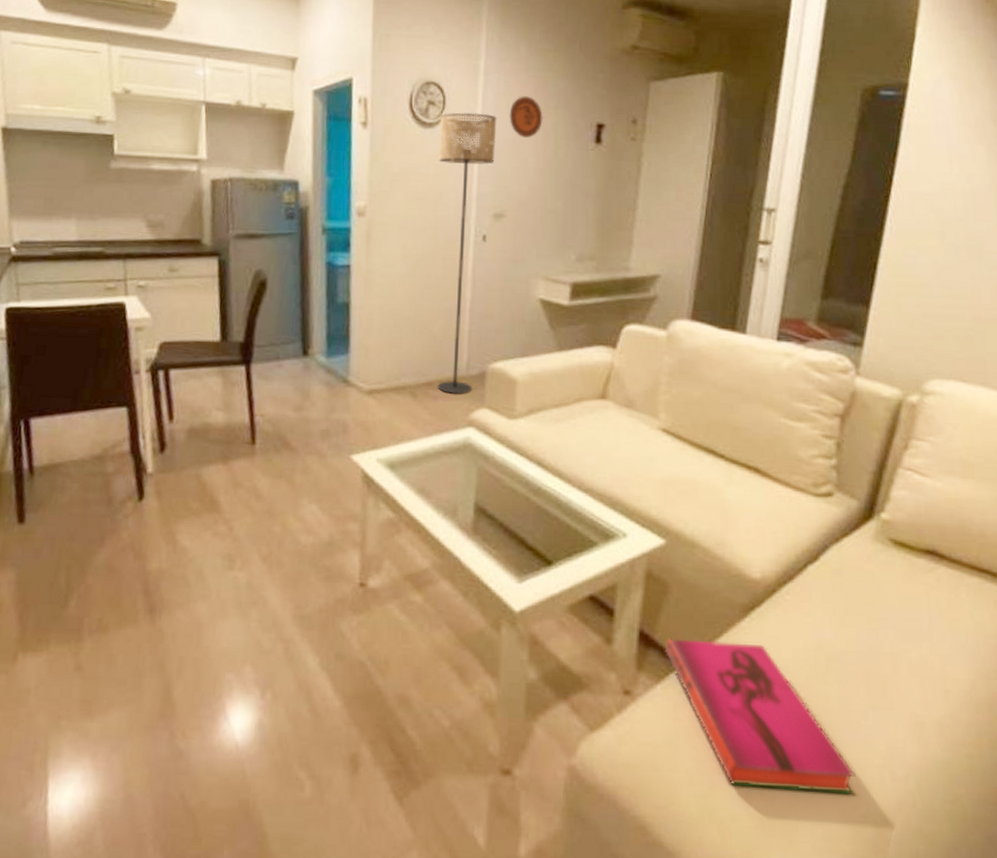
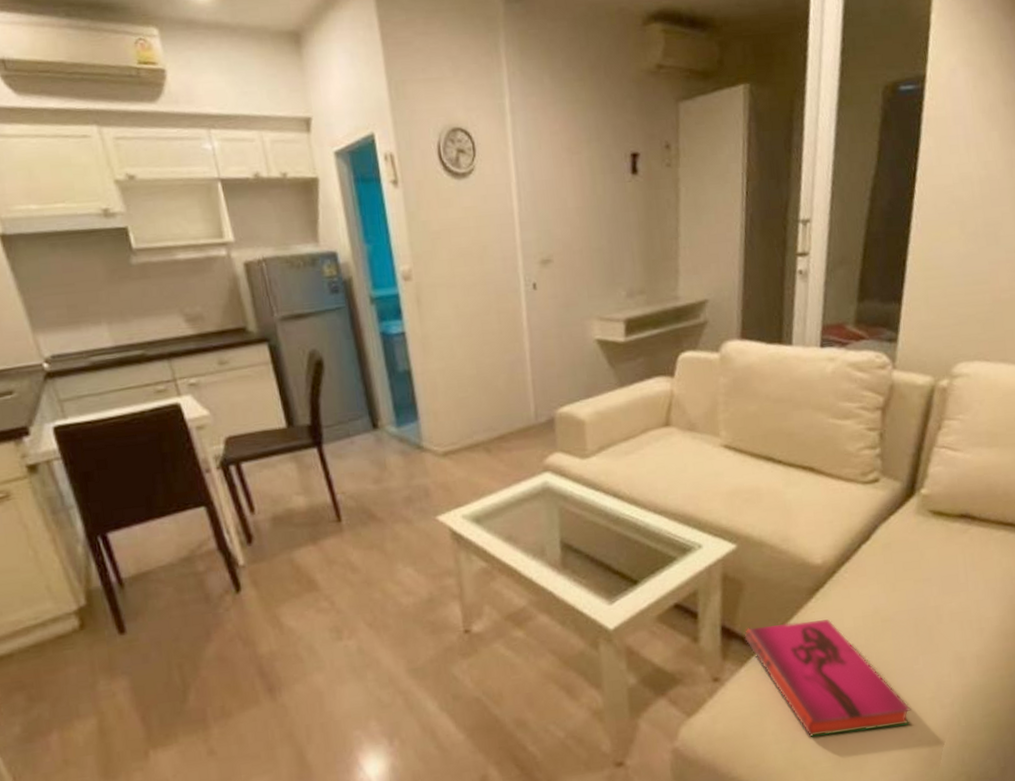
floor lamp: present [437,112,497,395] -> none [473,156,544,444]
decorative plate: present [509,96,543,138] -> none [542,132,577,177]

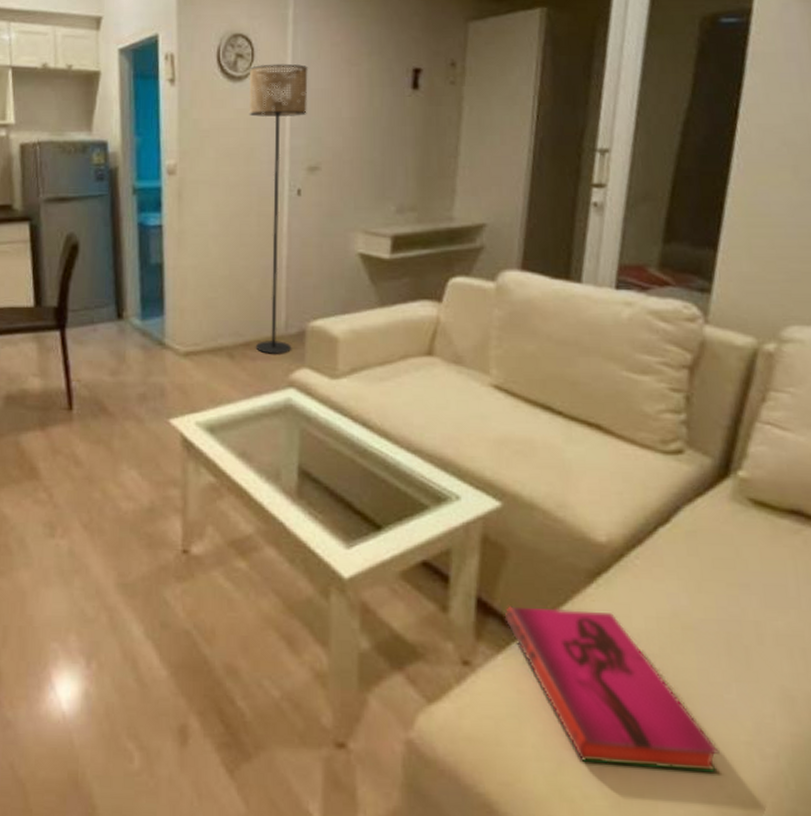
floor lamp: none [473,156,544,444] -> present [249,63,308,355]

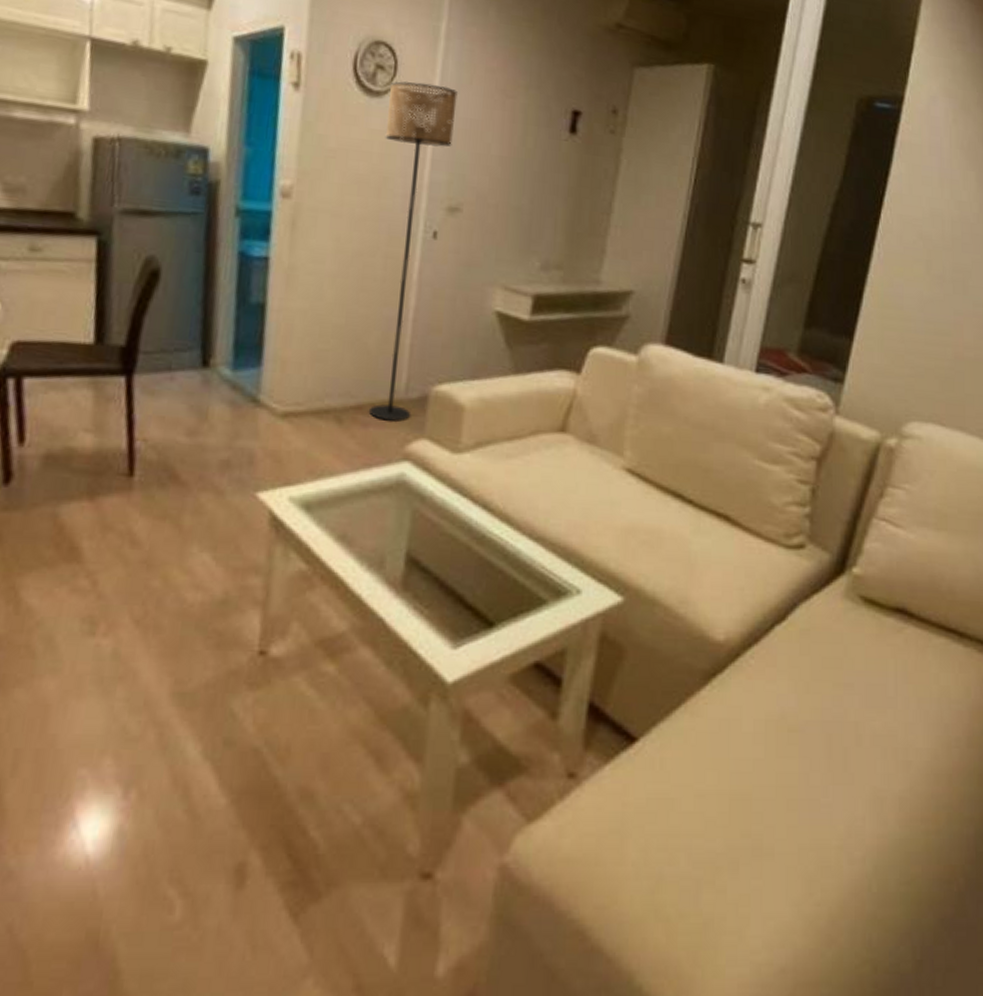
hardback book: present [504,606,720,772] -> none [615,711,812,880]

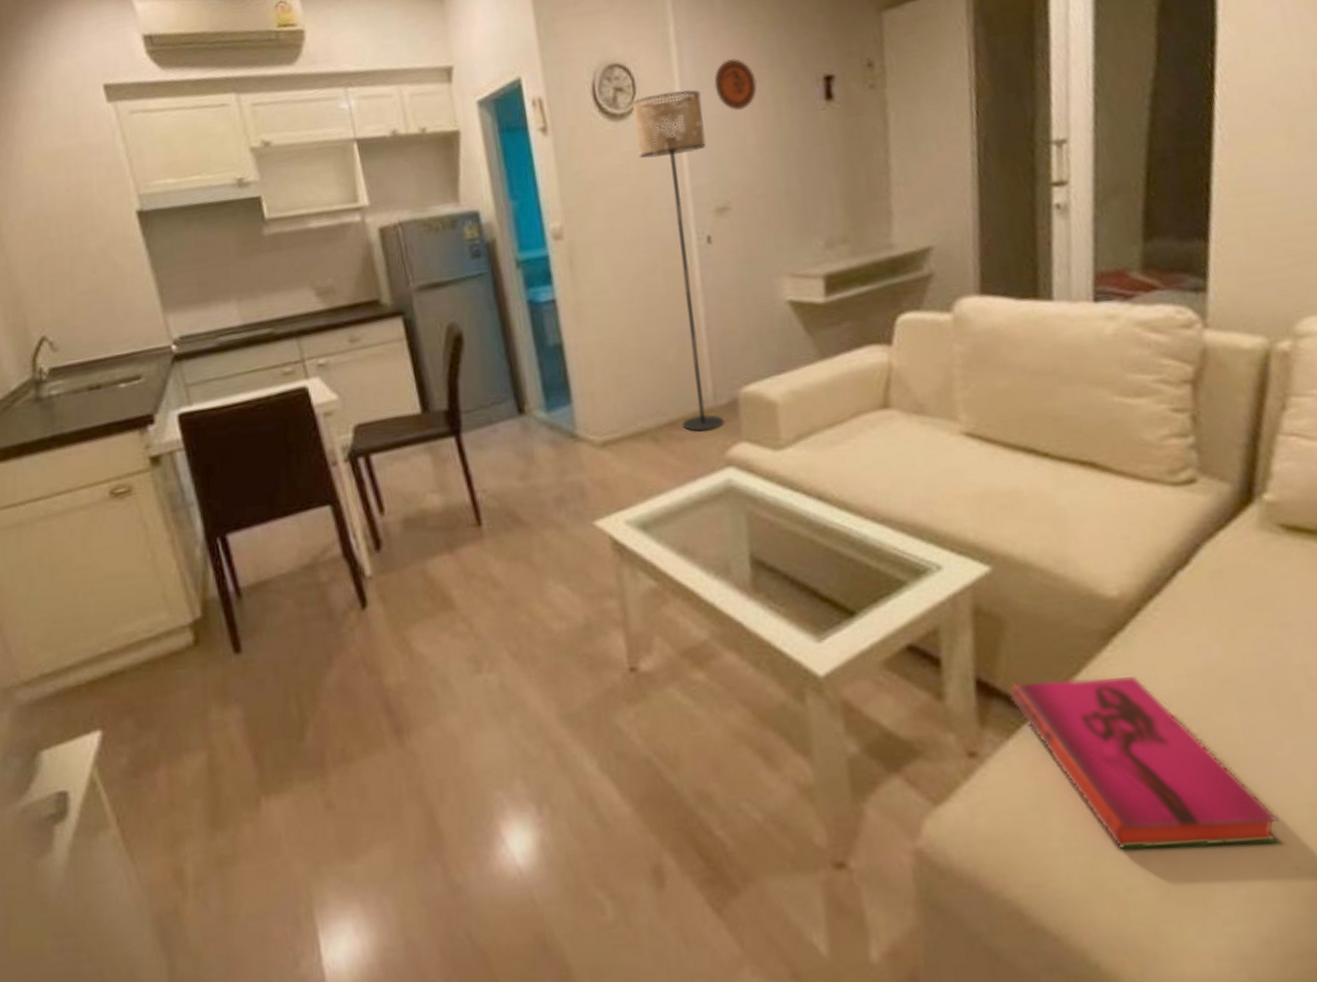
decorative plate: none [472,69,512,120] -> present [714,59,757,110]
hardback book: none [615,711,812,880] -> present [1009,677,1279,849]

